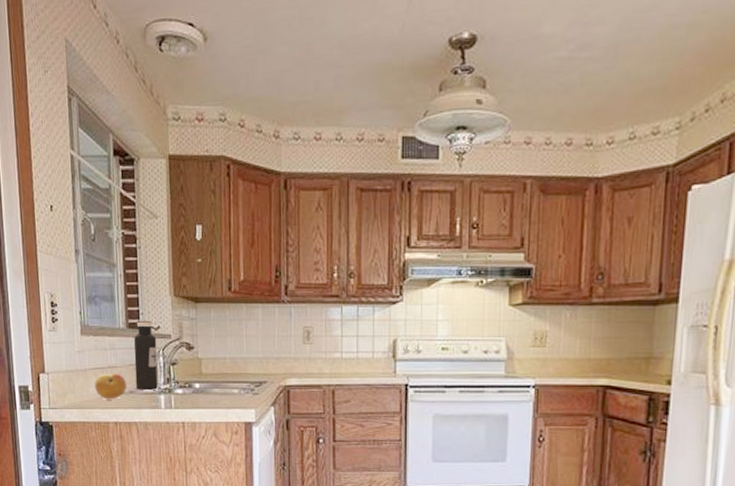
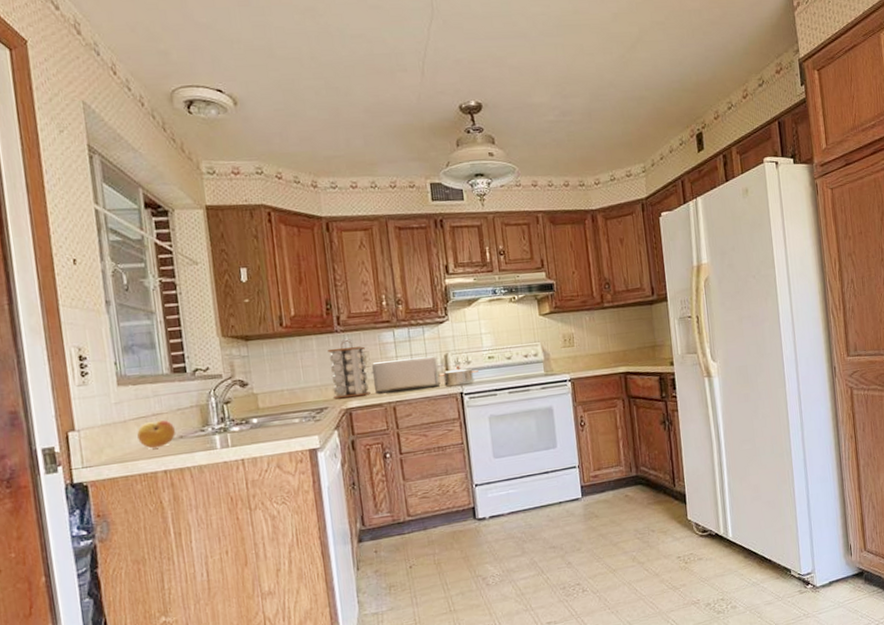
water bottle: present [133,321,158,391] -> none [180,363,212,434]
spice rack: none [272,311,311,376] -> present [328,339,371,400]
toaster: none [314,340,385,376] -> present [372,356,441,394]
cooking pot: none [384,352,428,377] -> present [438,364,479,388]

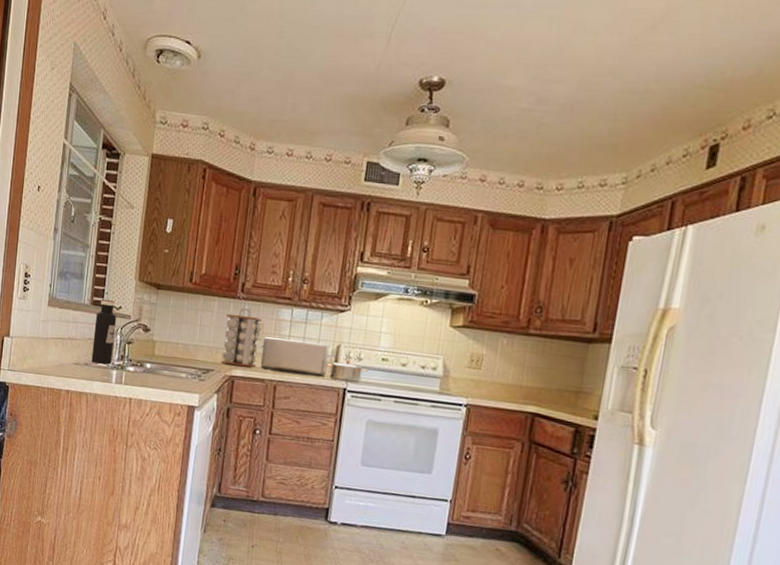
fruit: present [137,419,176,449] -> none [53,344,84,369]
water bottle: none [180,363,212,434] -> present [91,299,117,365]

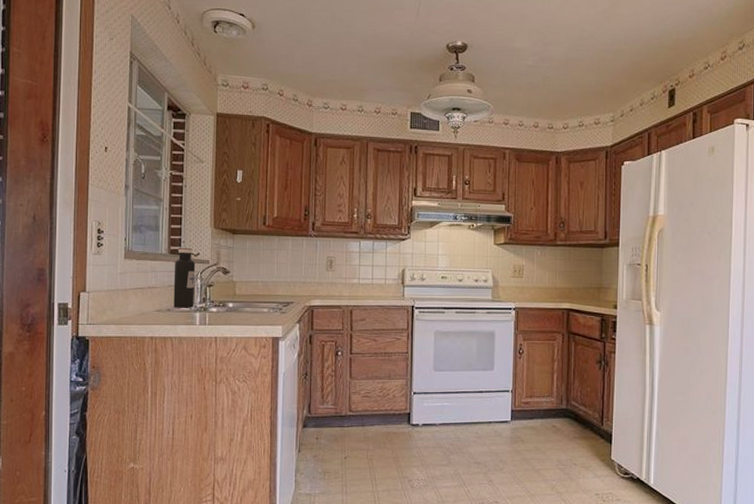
spice rack: present [220,307,261,368] -> none [299,244,333,298]
toaster: present [261,337,330,377] -> none [336,268,396,299]
cooking pot: present [326,358,368,384] -> none [394,280,431,300]

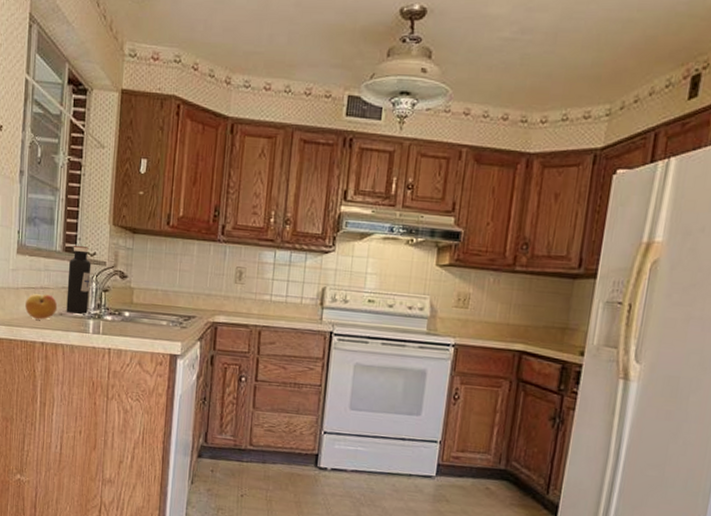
fruit: none [134,293,165,317] -> present [25,293,58,320]

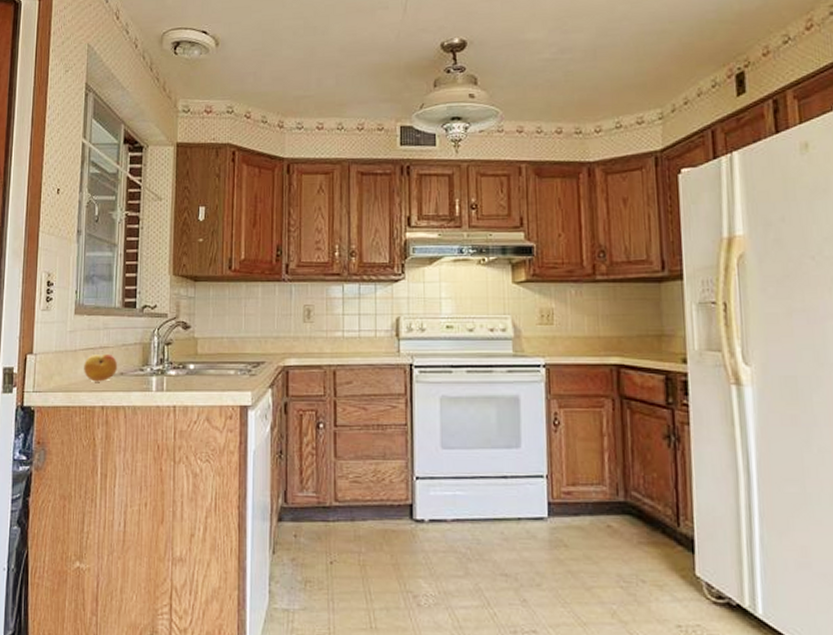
water bottle: present [66,246,92,315] -> none [127,300,152,372]

